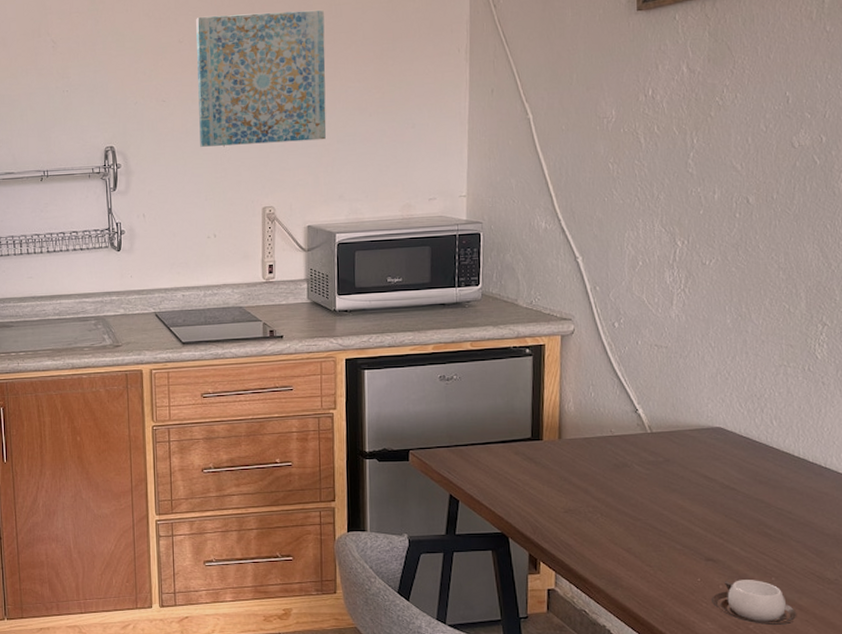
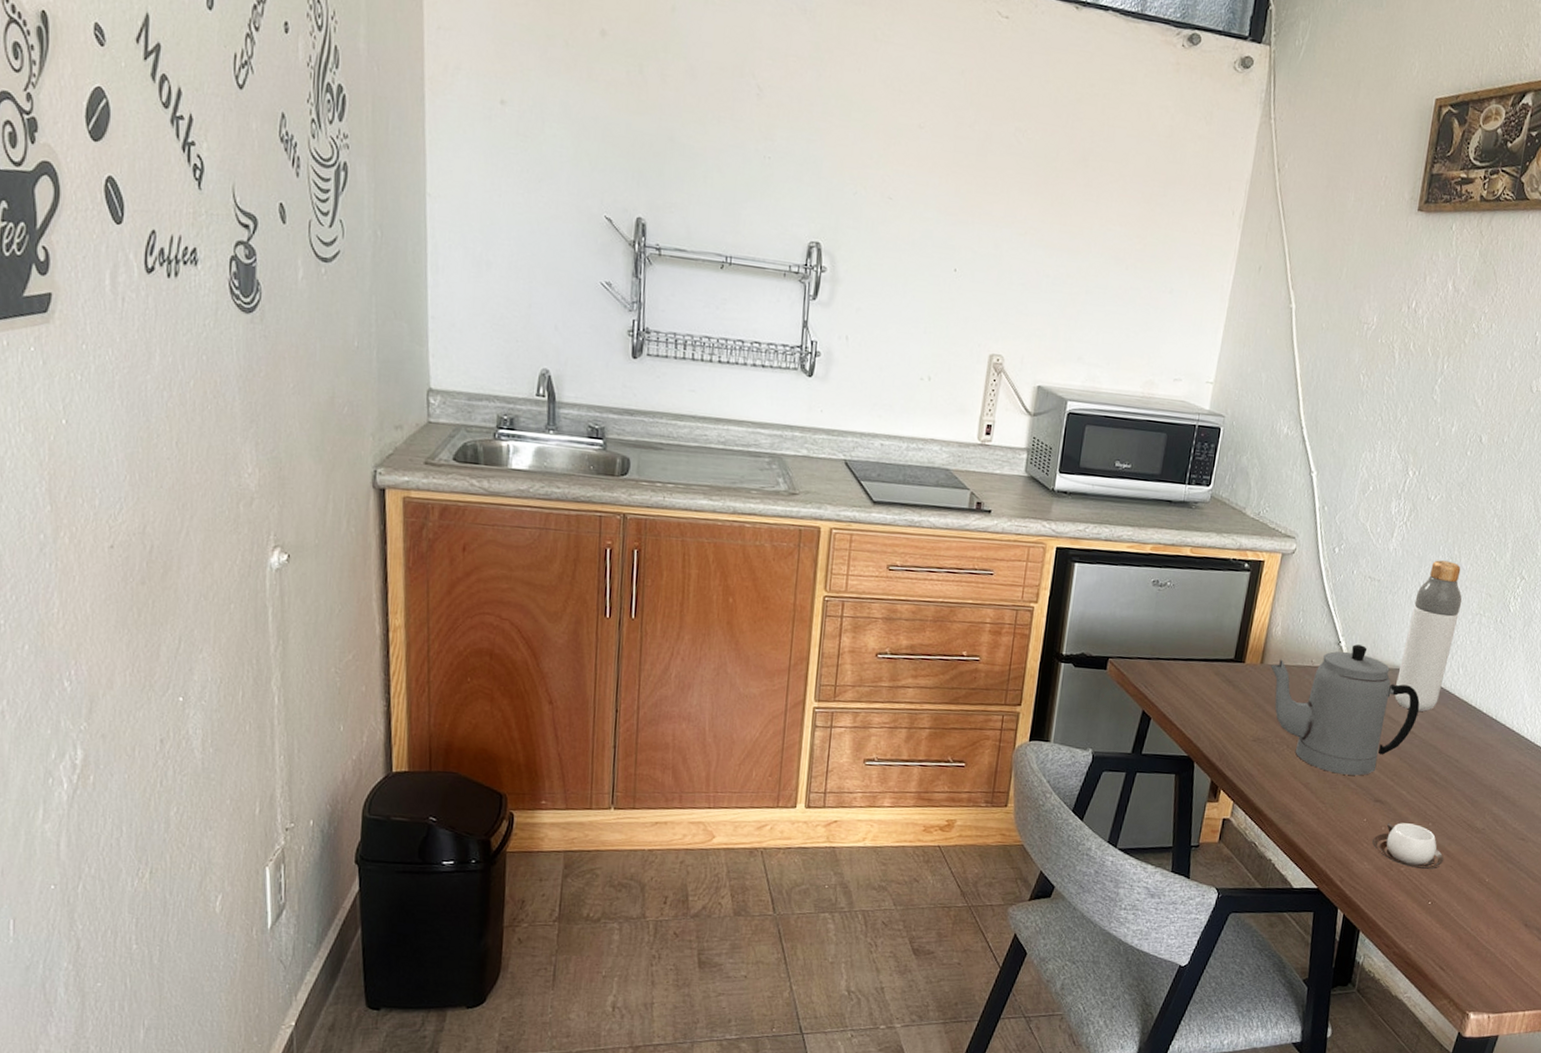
wall art: present [195,9,327,147] -> none [927,100,1095,287]
teapot: none [570,410,736,536] -> present [1271,644,1420,776]
bottle: none [705,319,761,467] -> present [1394,560,1463,712]

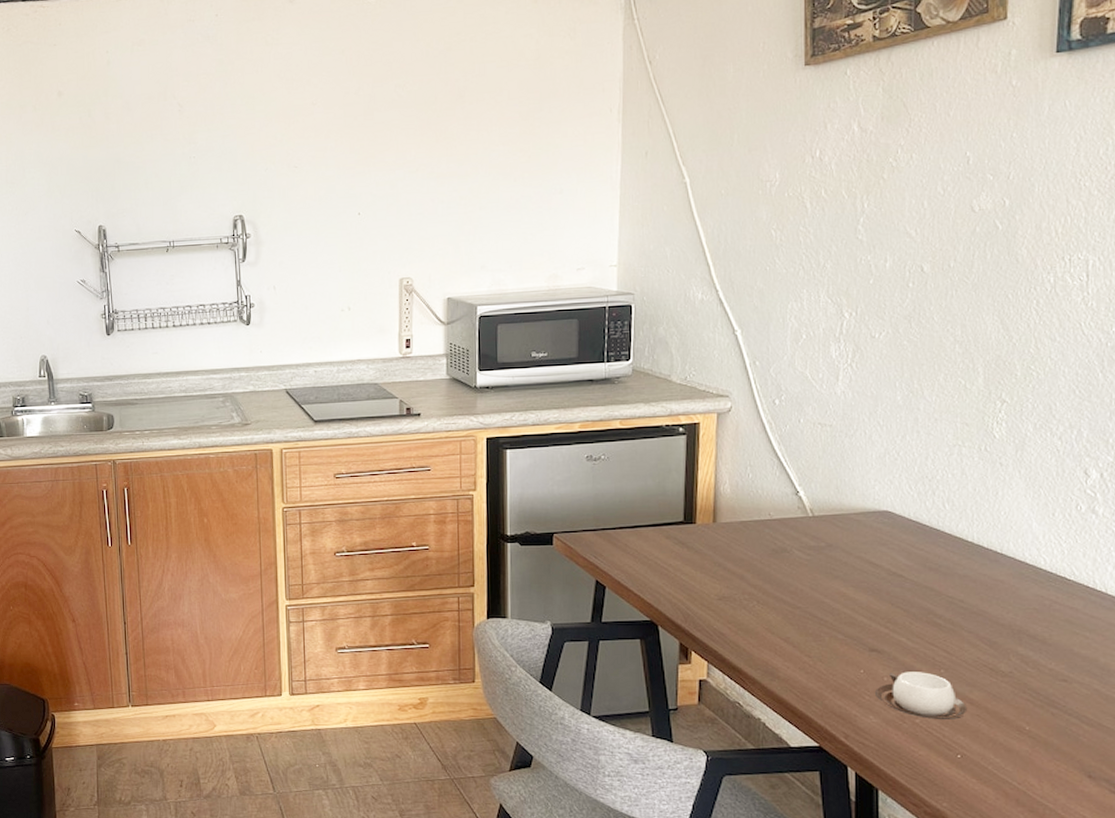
teapot: present [1271,644,1420,776] -> none [725,492,904,626]
bottle: present [1394,560,1463,712] -> none [871,396,934,553]

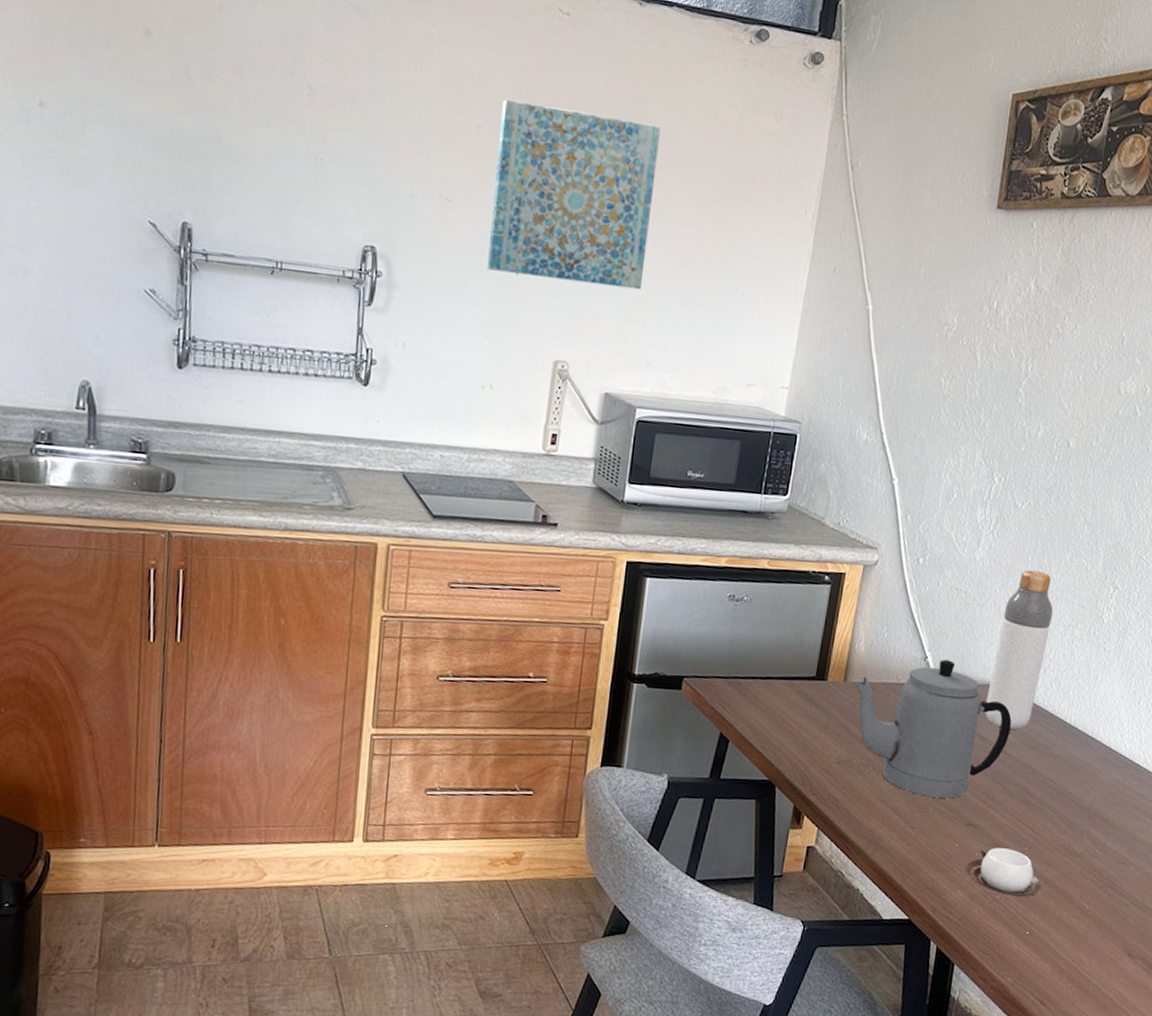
wall art: none [329,68,468,215] -> present [487,99,661,290]
teapot: none [725,492,904,626] -> present [854,659,1012,799]
bottle: none [871,396,934,553] -> present [985,570,1054,730]

